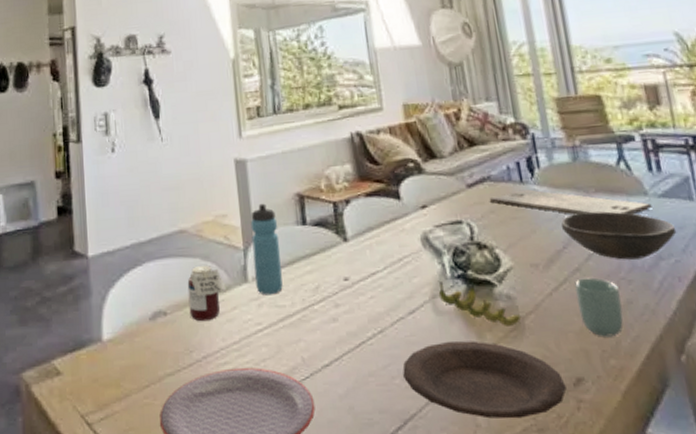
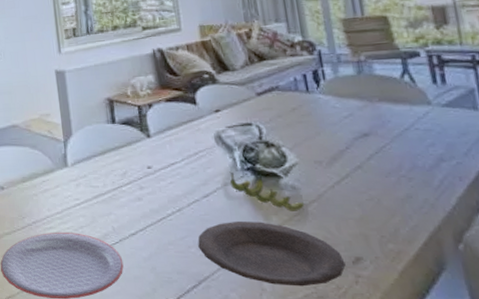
jar: present [187,265,226,322] -> none [19,152,50,196]
water bottle: present [250,203,283,295] -> none [69,105,96,178]
cutting board: present [489,189,652,215] -> none [277,98,435,121]
bowl: present [561,211,677,260] -> none [344,118,460,160]
cup: present [575,278,624,337] -> none [356,174,403,225]

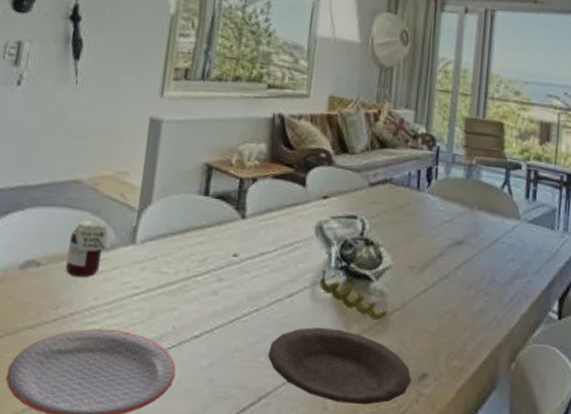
jar: none [19,152,50,196] -> present [65,219,111,278]

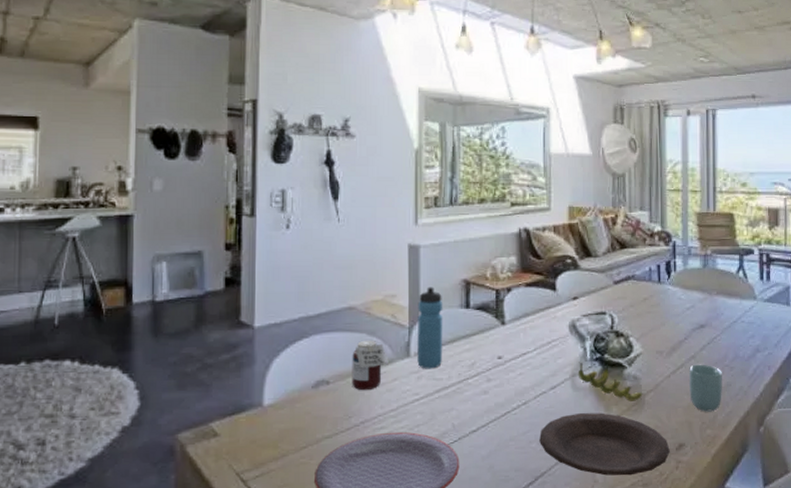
water bottle: none [142,167,180,261] -> present [417,287,443,369]
cup: none [438,285,476,340] -> present [689,364,722,412]

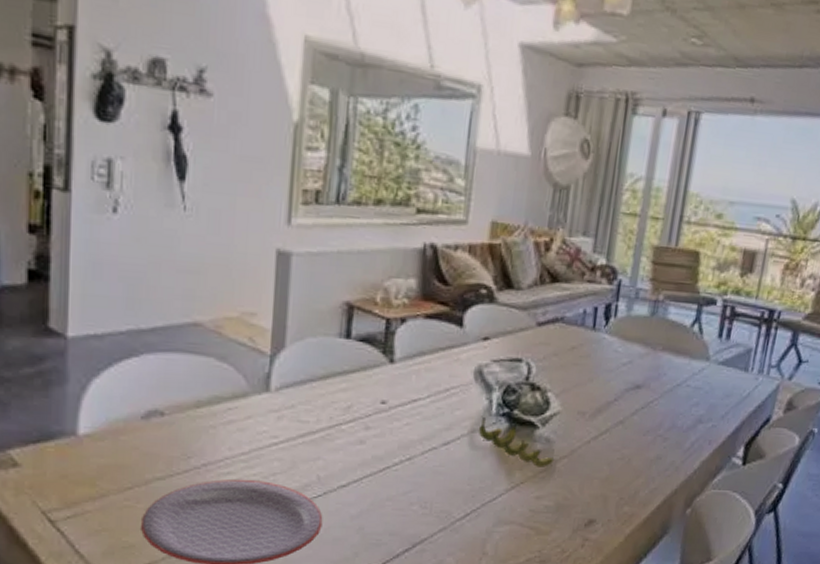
jar: present [352,340,389,391] -> none [193,366,242,428]
water bottle: present [417,287,443,369] -> none [278,307,317,409]
plate: present [539,413,670,476] -> none [422,476,578,550]
cup: present [689,364,722,412] -> none [610,431,653,487]

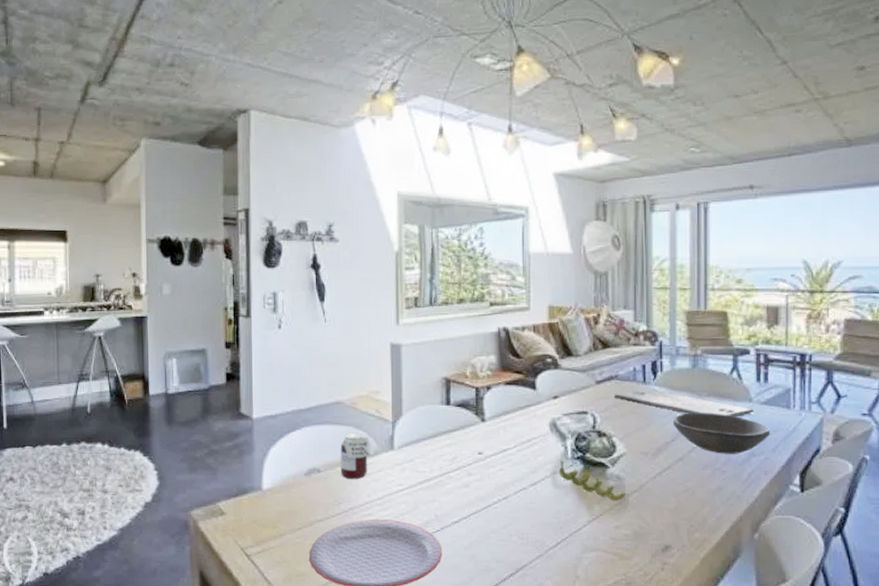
jar: none [193,366,242,428] -> present [340,433,374,480]
cutting board: none [555,337,710,377] -> present [613,389,754,416]
bowl: none [618,368,723,420] -> present [672,413,771,454]

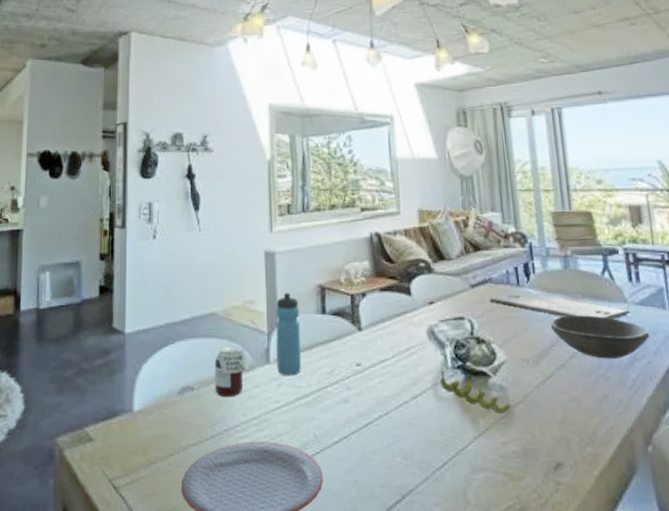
water bottle: none [400,384,425,462] -> present [275,292,301,376]

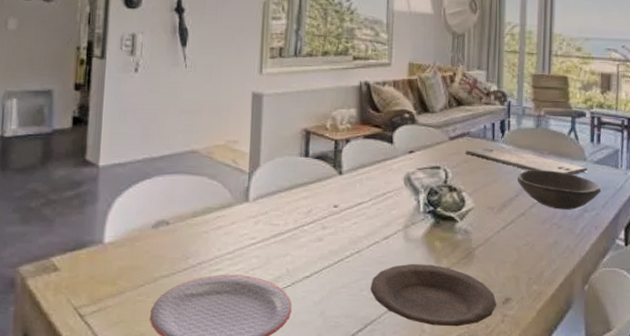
jar: present [214,346,250,398] -> none [191,183,228,233]
water bottle: present [275,292,301,376] -> none [255,134,283,215]
plate: none [404,425,547,497] -> present [370,264,497,327]
banana: present [439,371,512,414] -> none [410,215,473,255]

